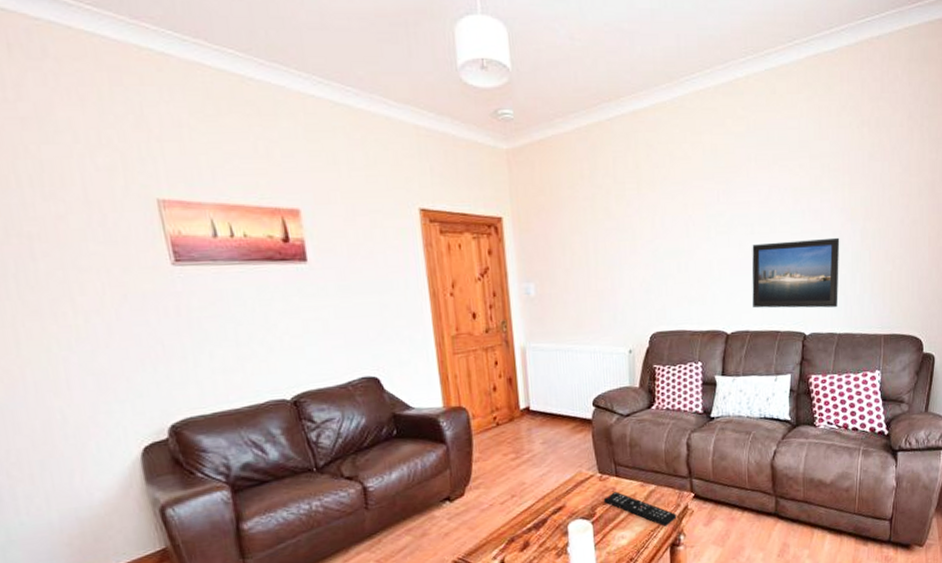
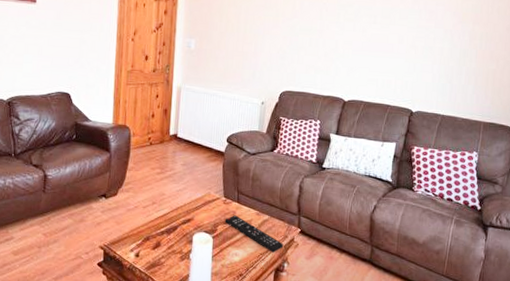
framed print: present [752,237,840,309] -> none [369,32,451,93]

